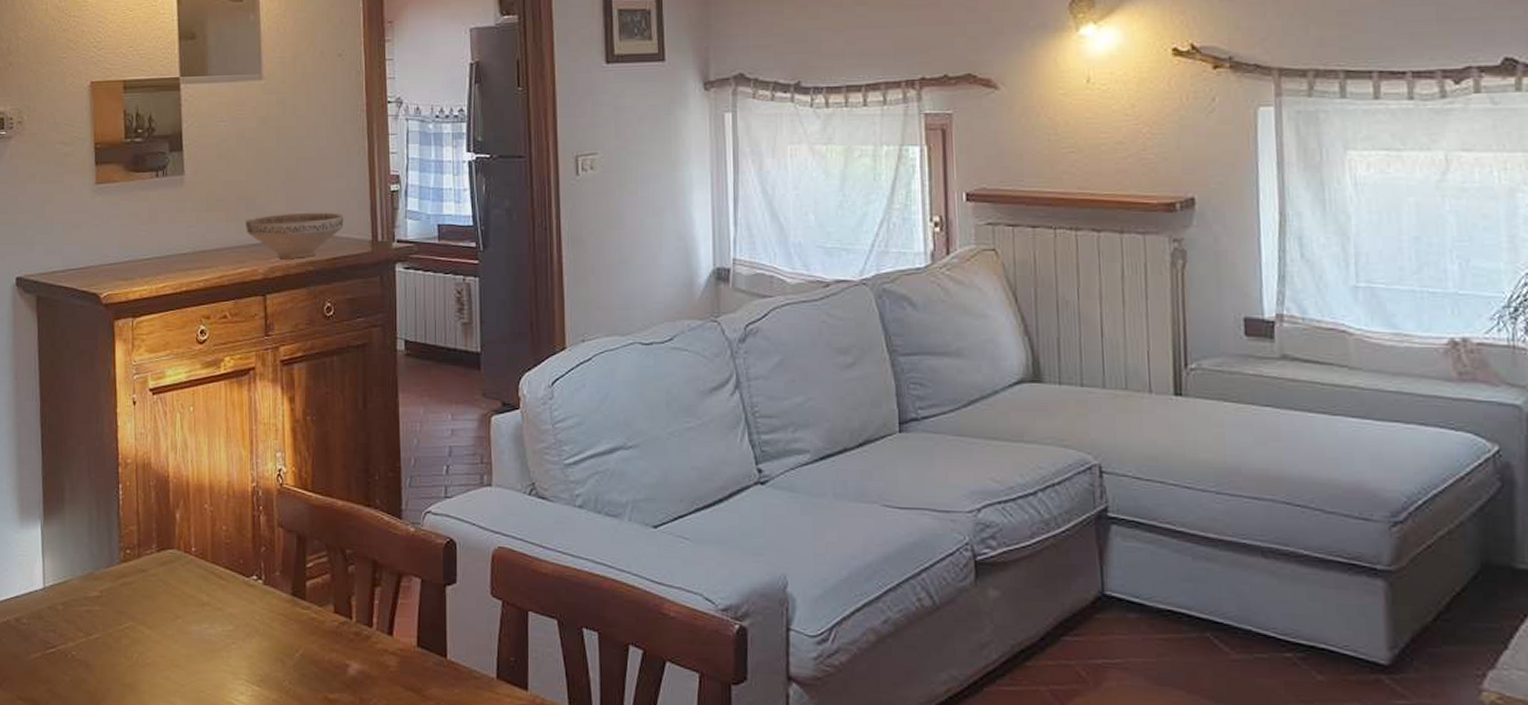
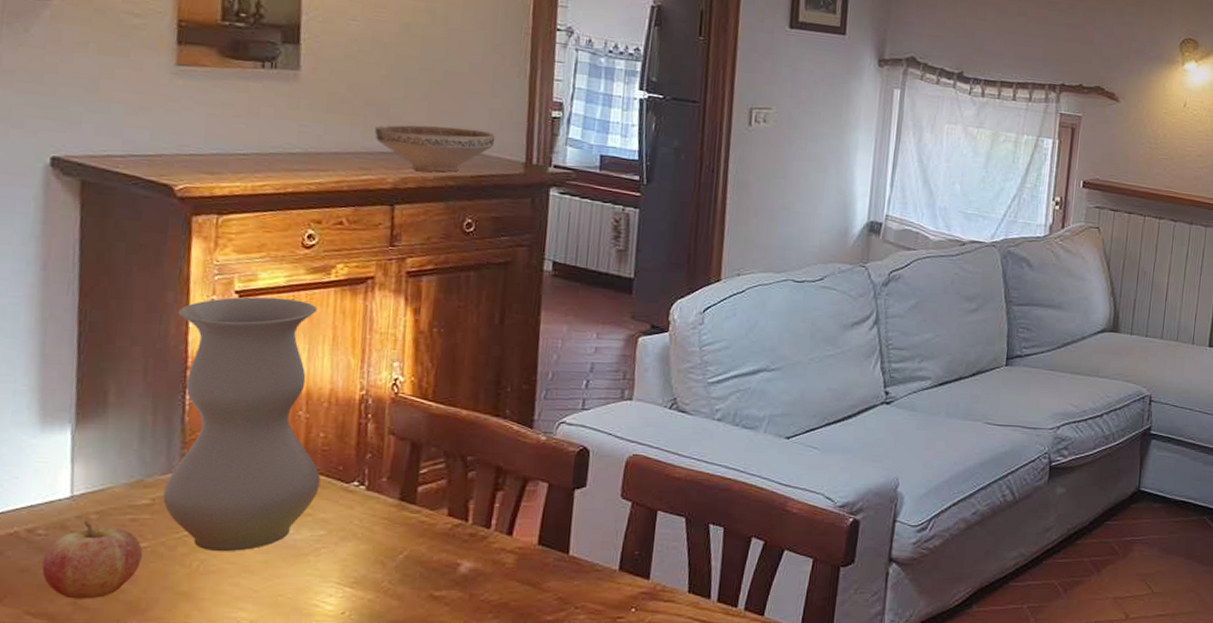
fruit: none [27,611,97,687] -> present [42,520,143,599]
vase: none [108,393,226,645] -> present [162,297,321,552]

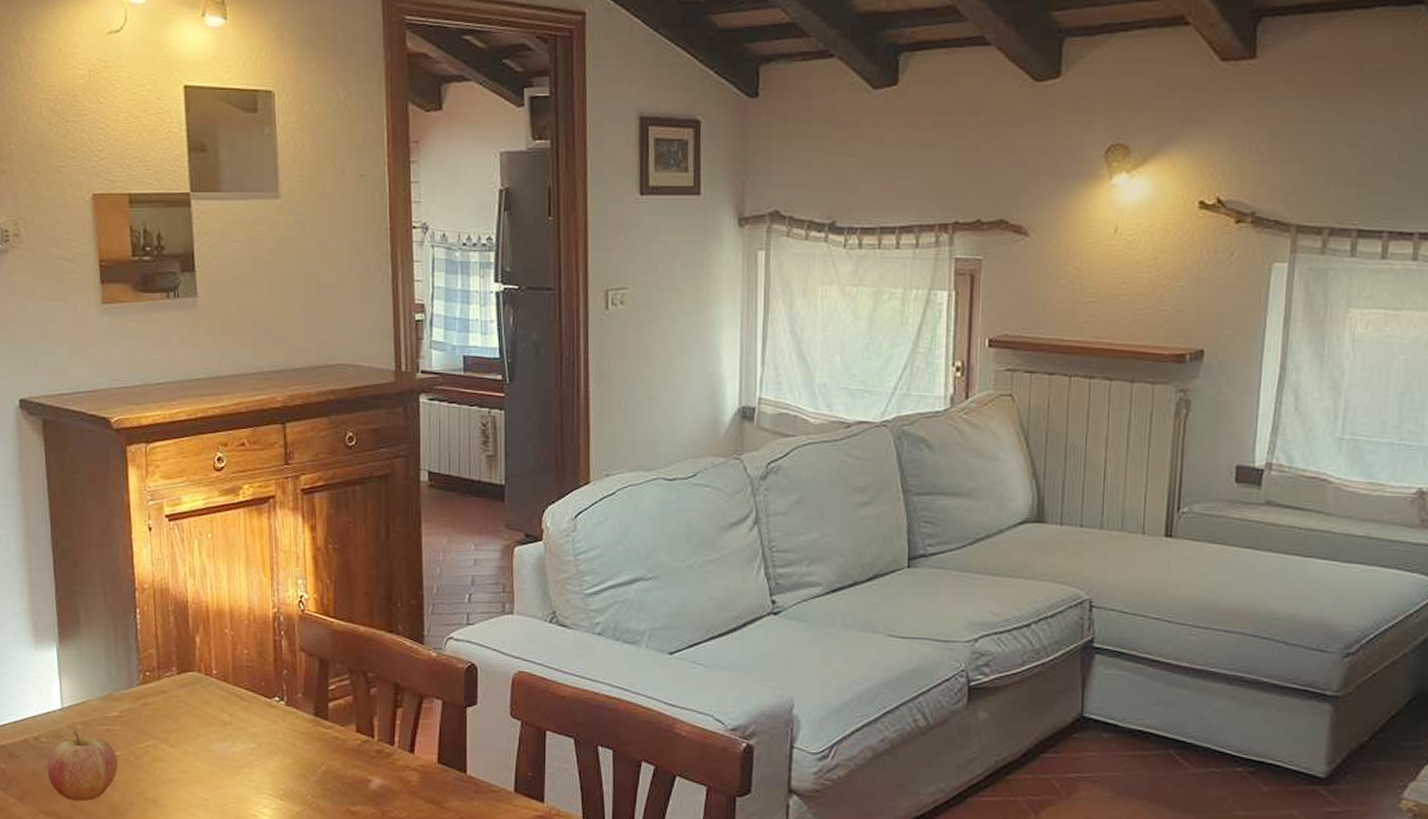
vase: present [162,297,321,552] -> none [123,519,248,762]
decorative bowl: present [375,124,496,173] -> none [263,340,367,388]

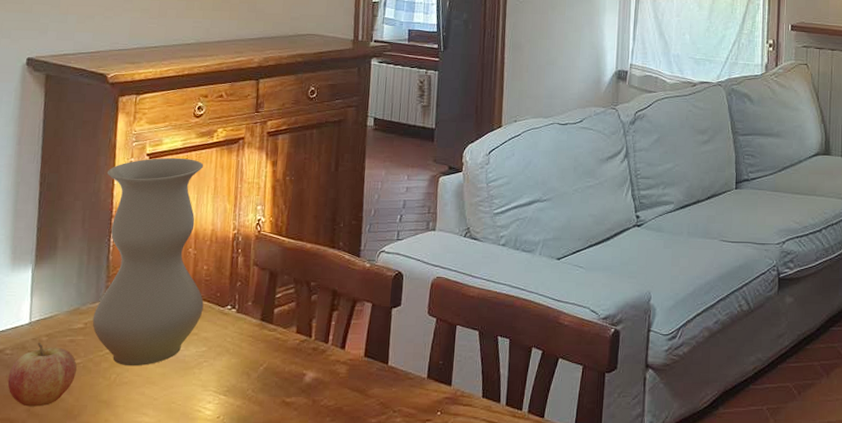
vase: none [123,519,248,762] -> present [92,157,204,366]

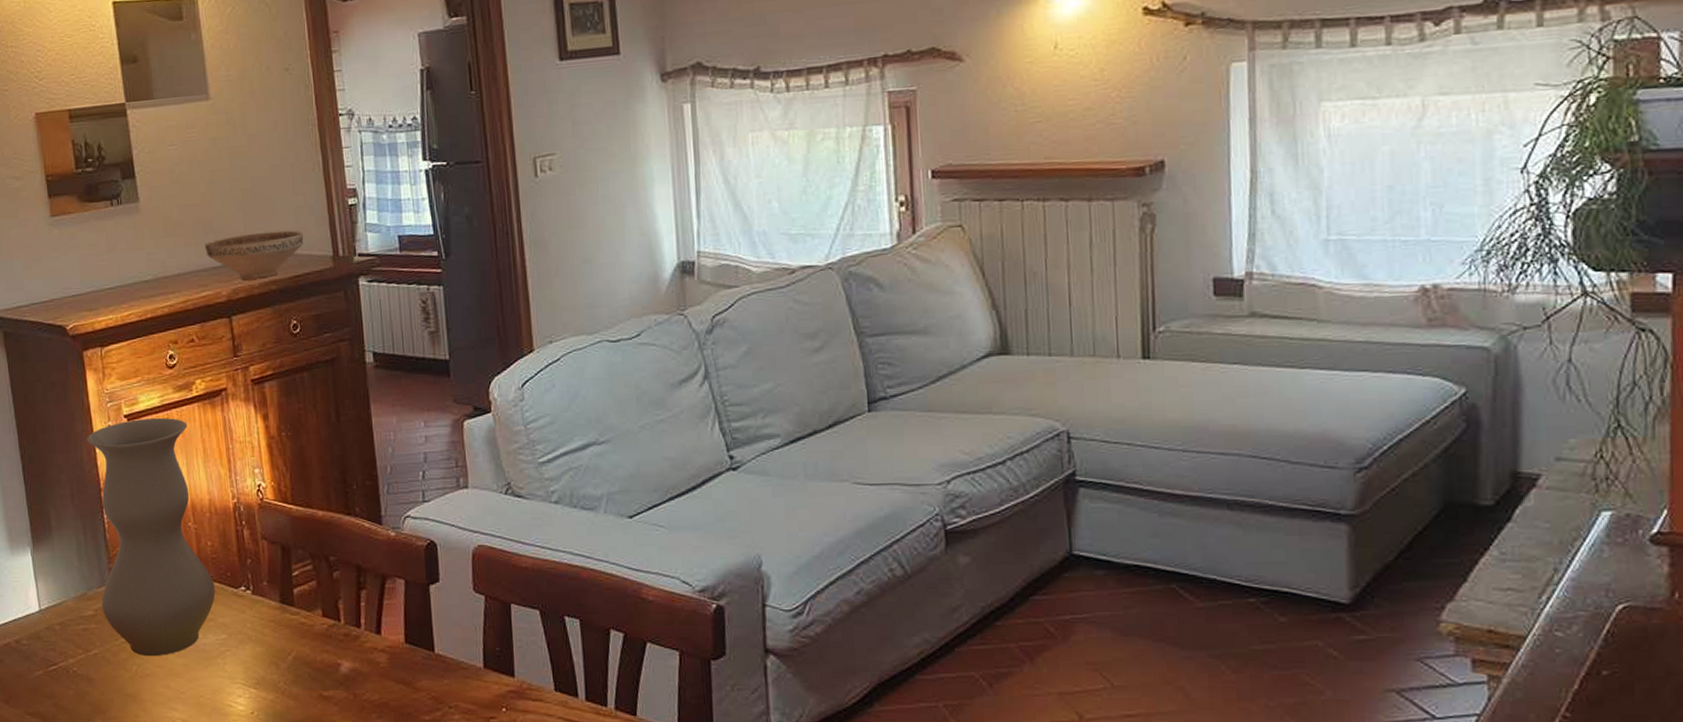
fruit: present [7,342,77,407] -> none [29,631,97,701]
decorative bowl: none [246,15,332,52] -> present [205,230,304,281]

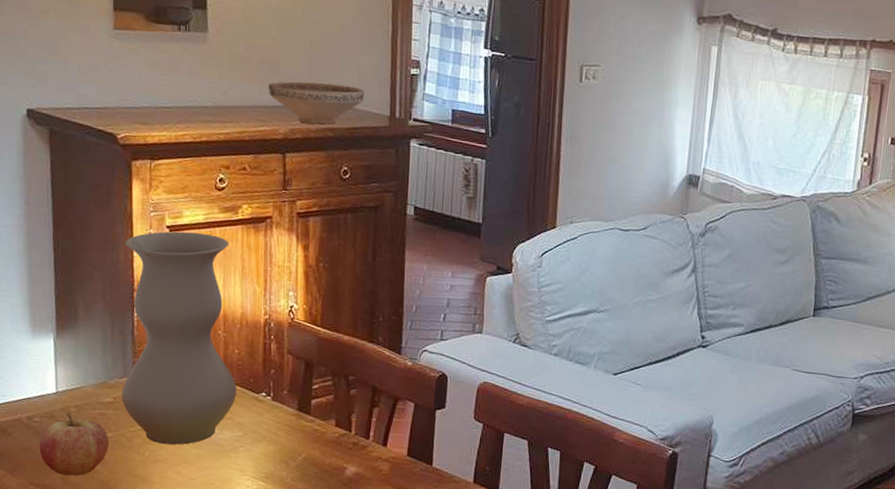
fruit: none [29,631,97,701] -> present [39,412,110,476]

